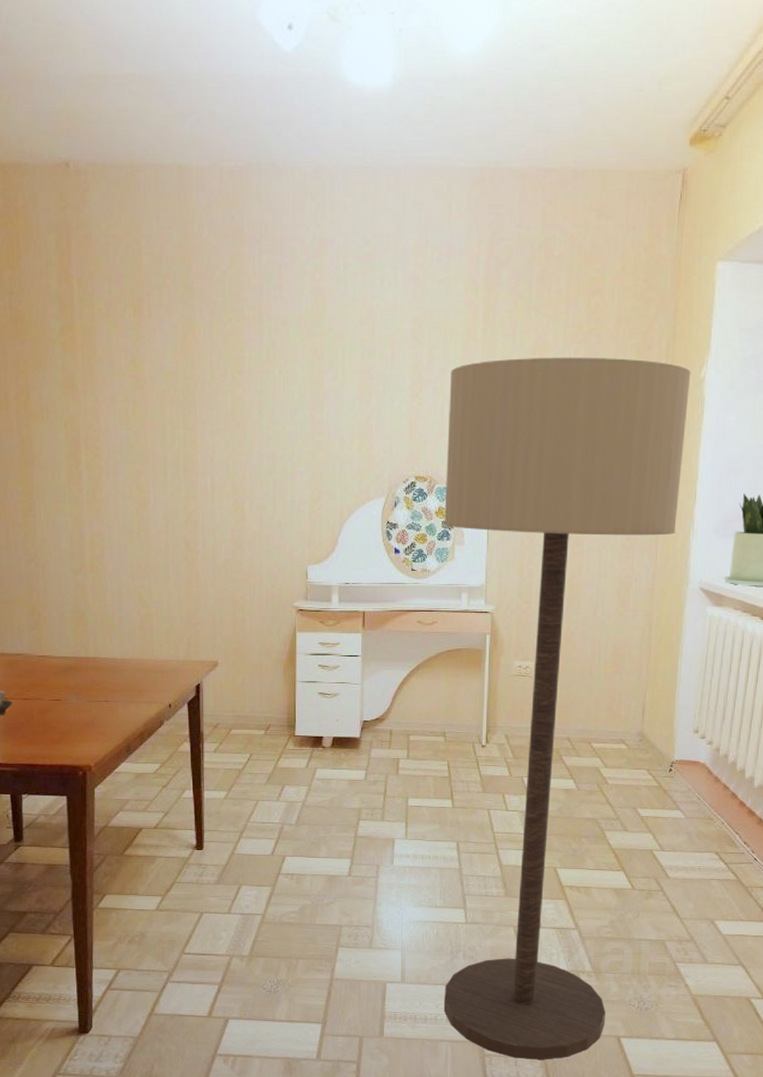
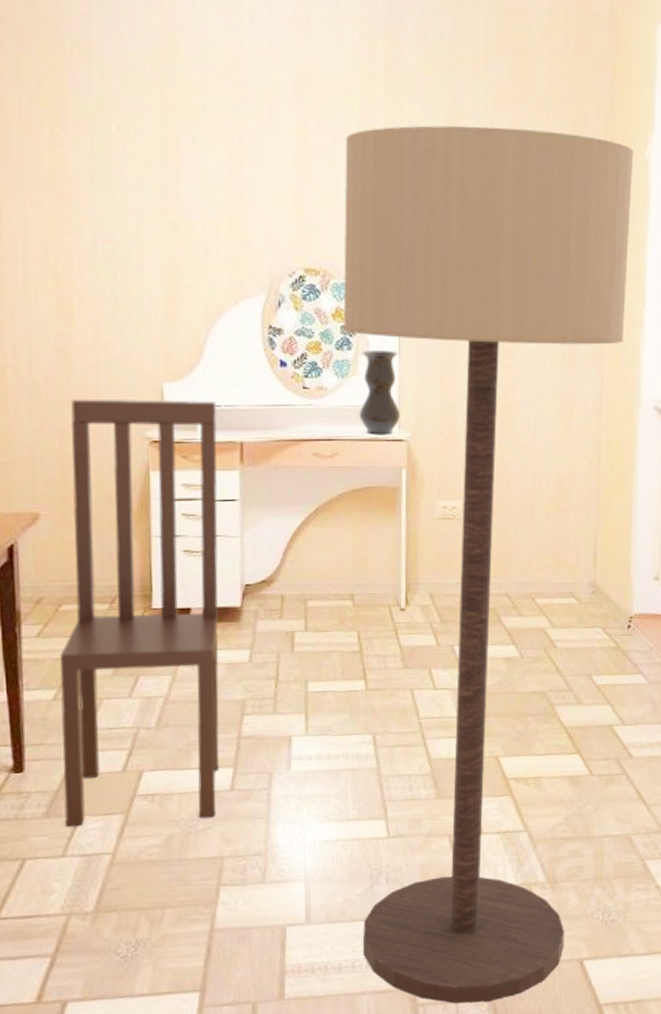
chair: none [229,577,346,895] -> present [59,398,220,827]
vase: none [454,541,487,608] -> present [359,350,401,435]

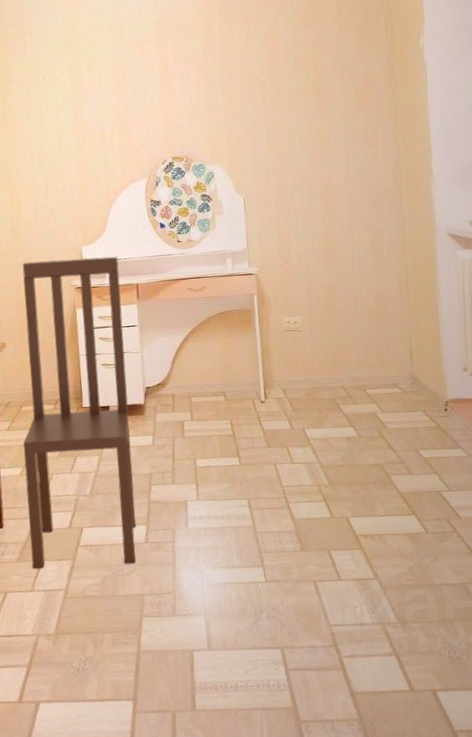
floor lamp: present [343,125,634,1003] -> none [195,37,418,723]
vase: present [359,350,401,435] -> none [218,209,250,272]

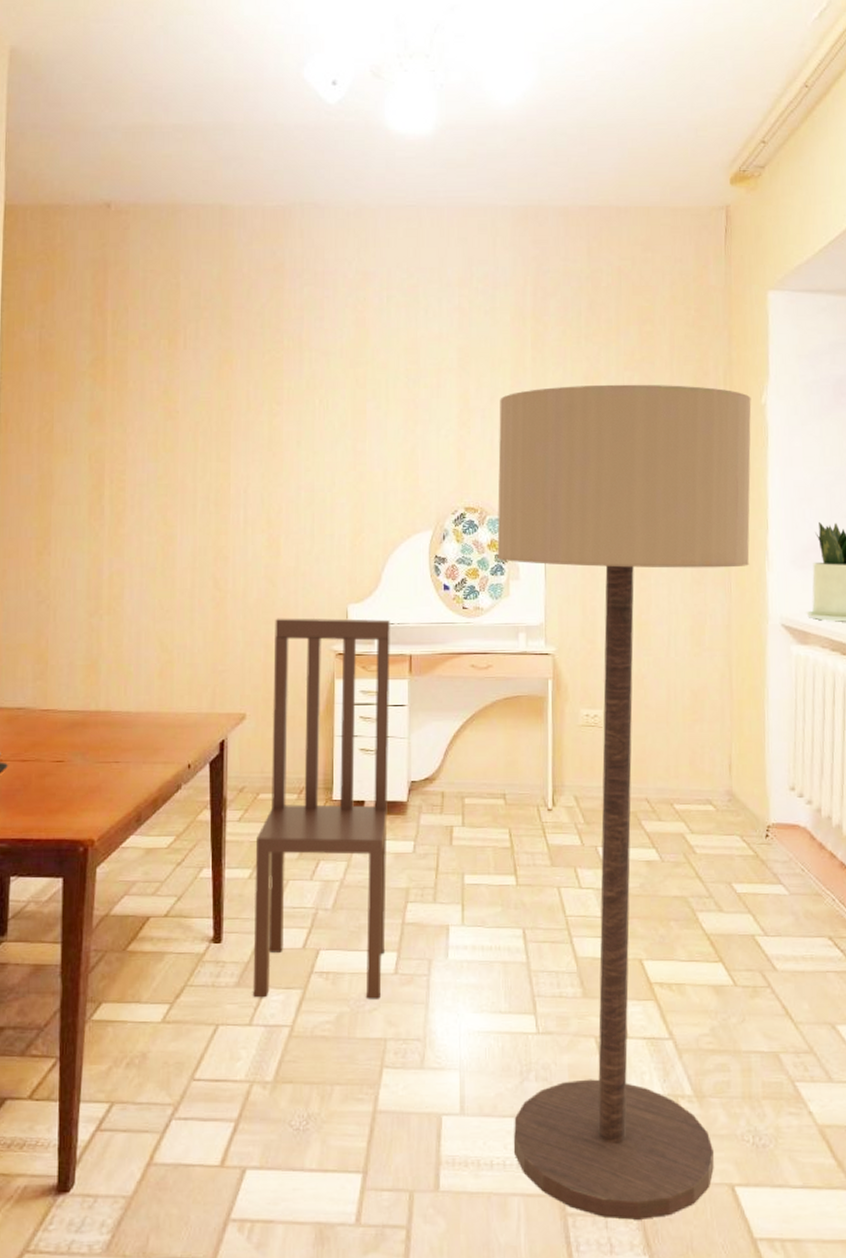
floor lamp: none [195,37,418,723] -> present [497,384,751,1220]

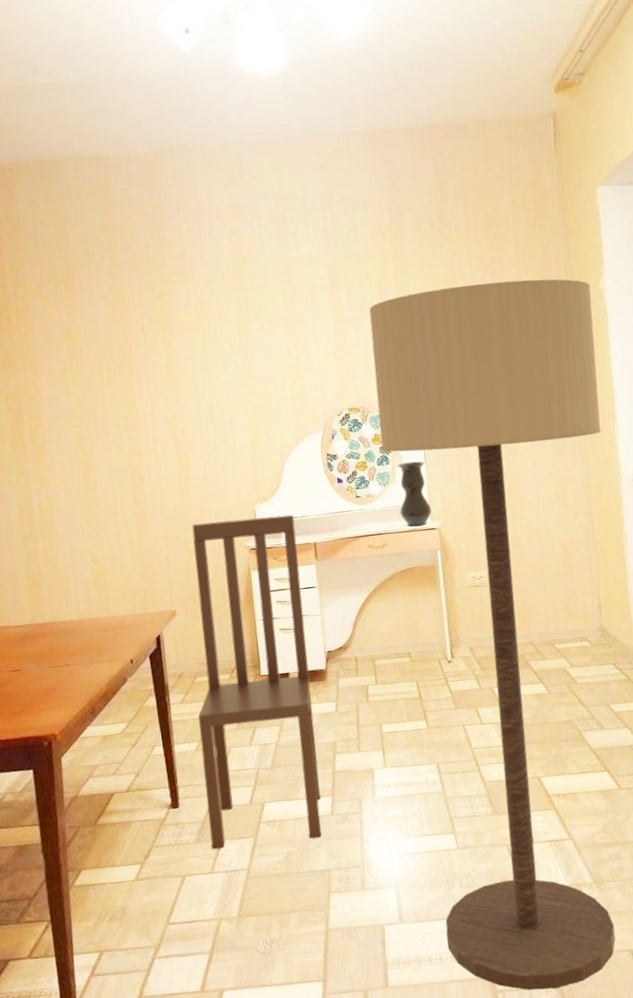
vase: none [510,575,547,650] -> present [398,461,432,527]

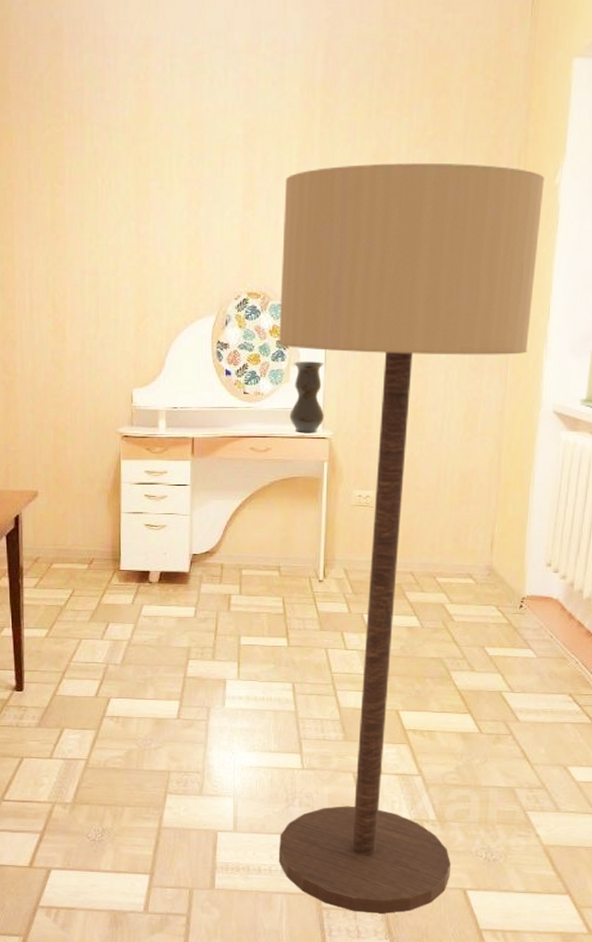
chair: present [192,514,321,849] -> none [50,401,174,739]

